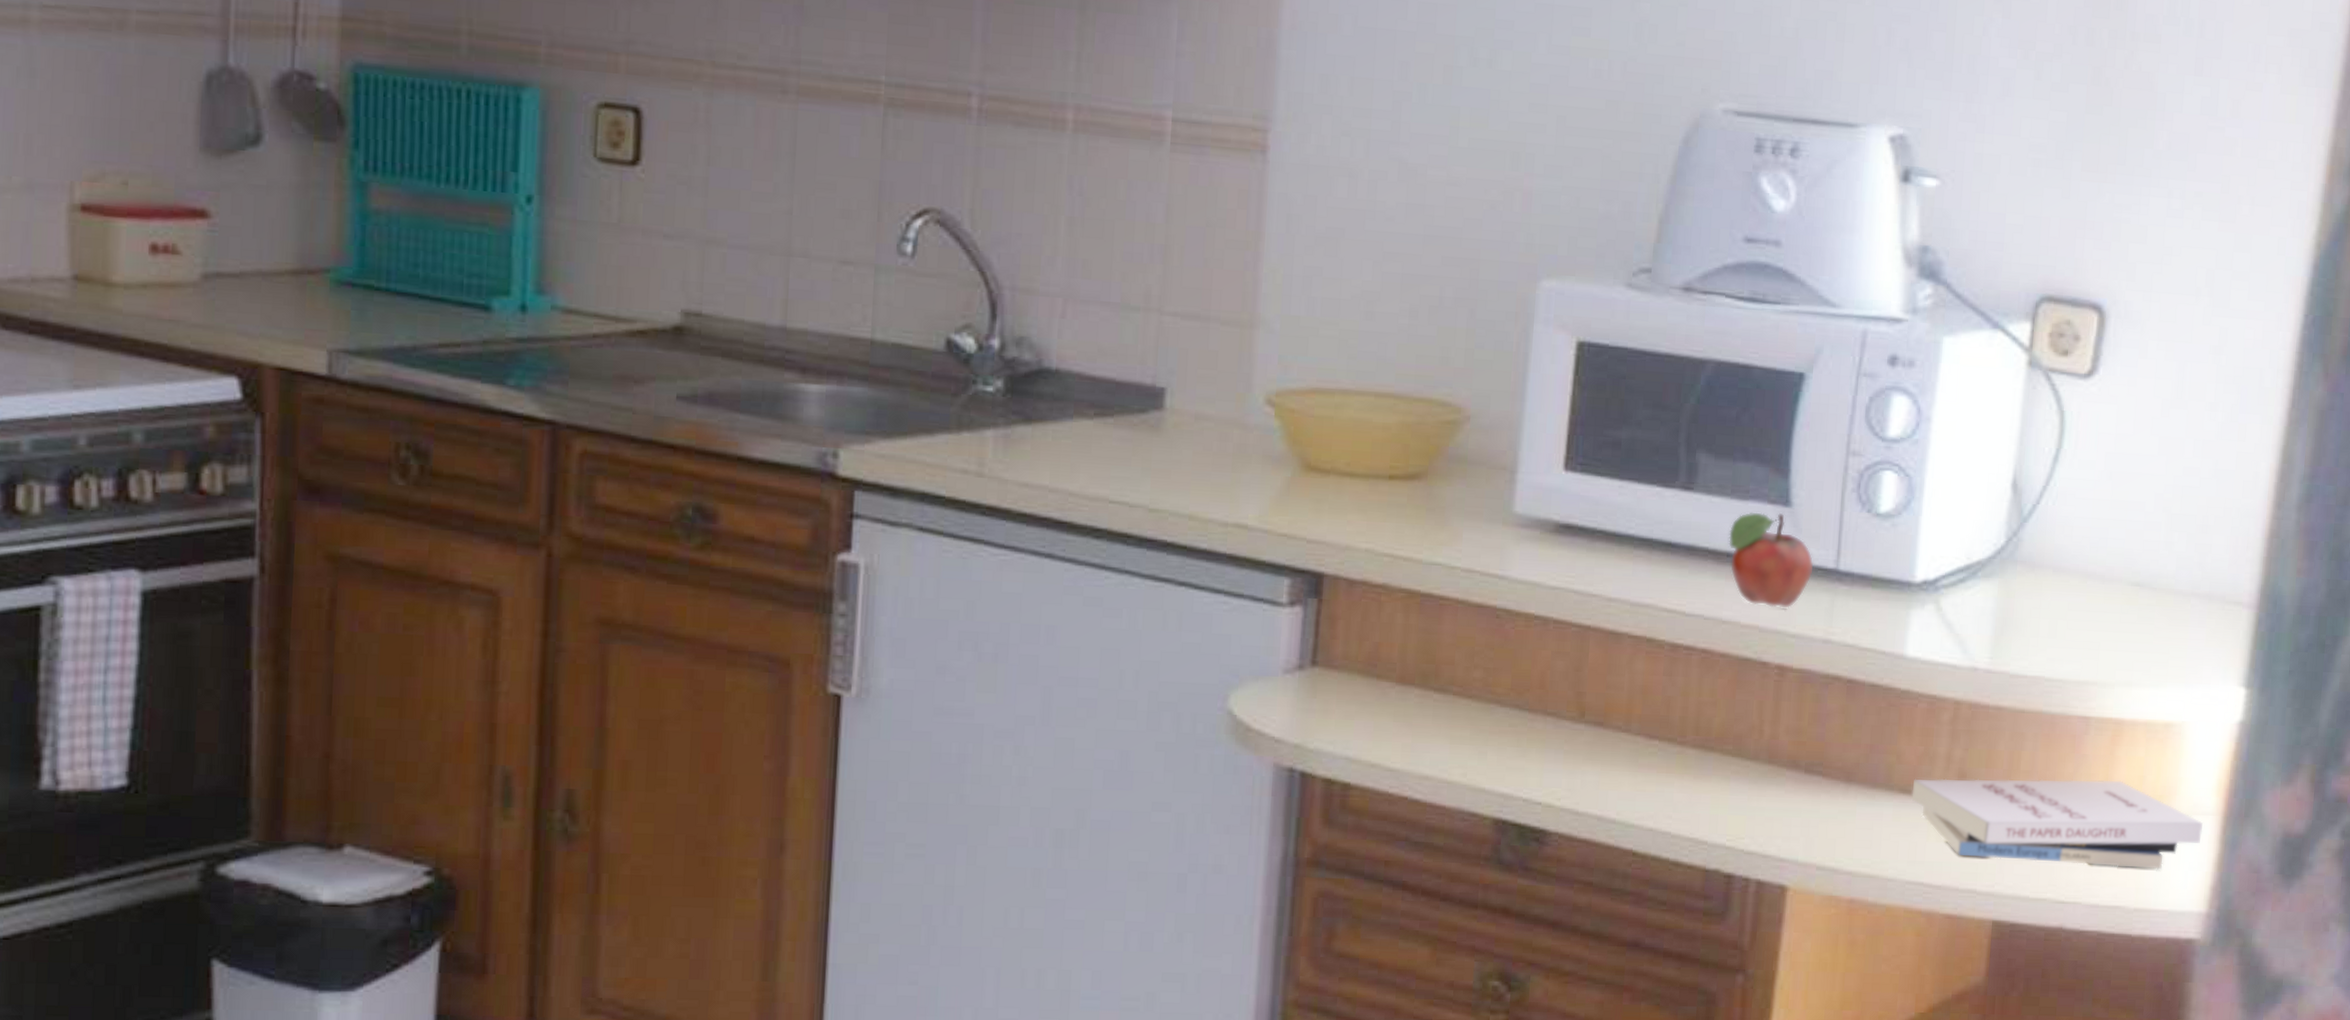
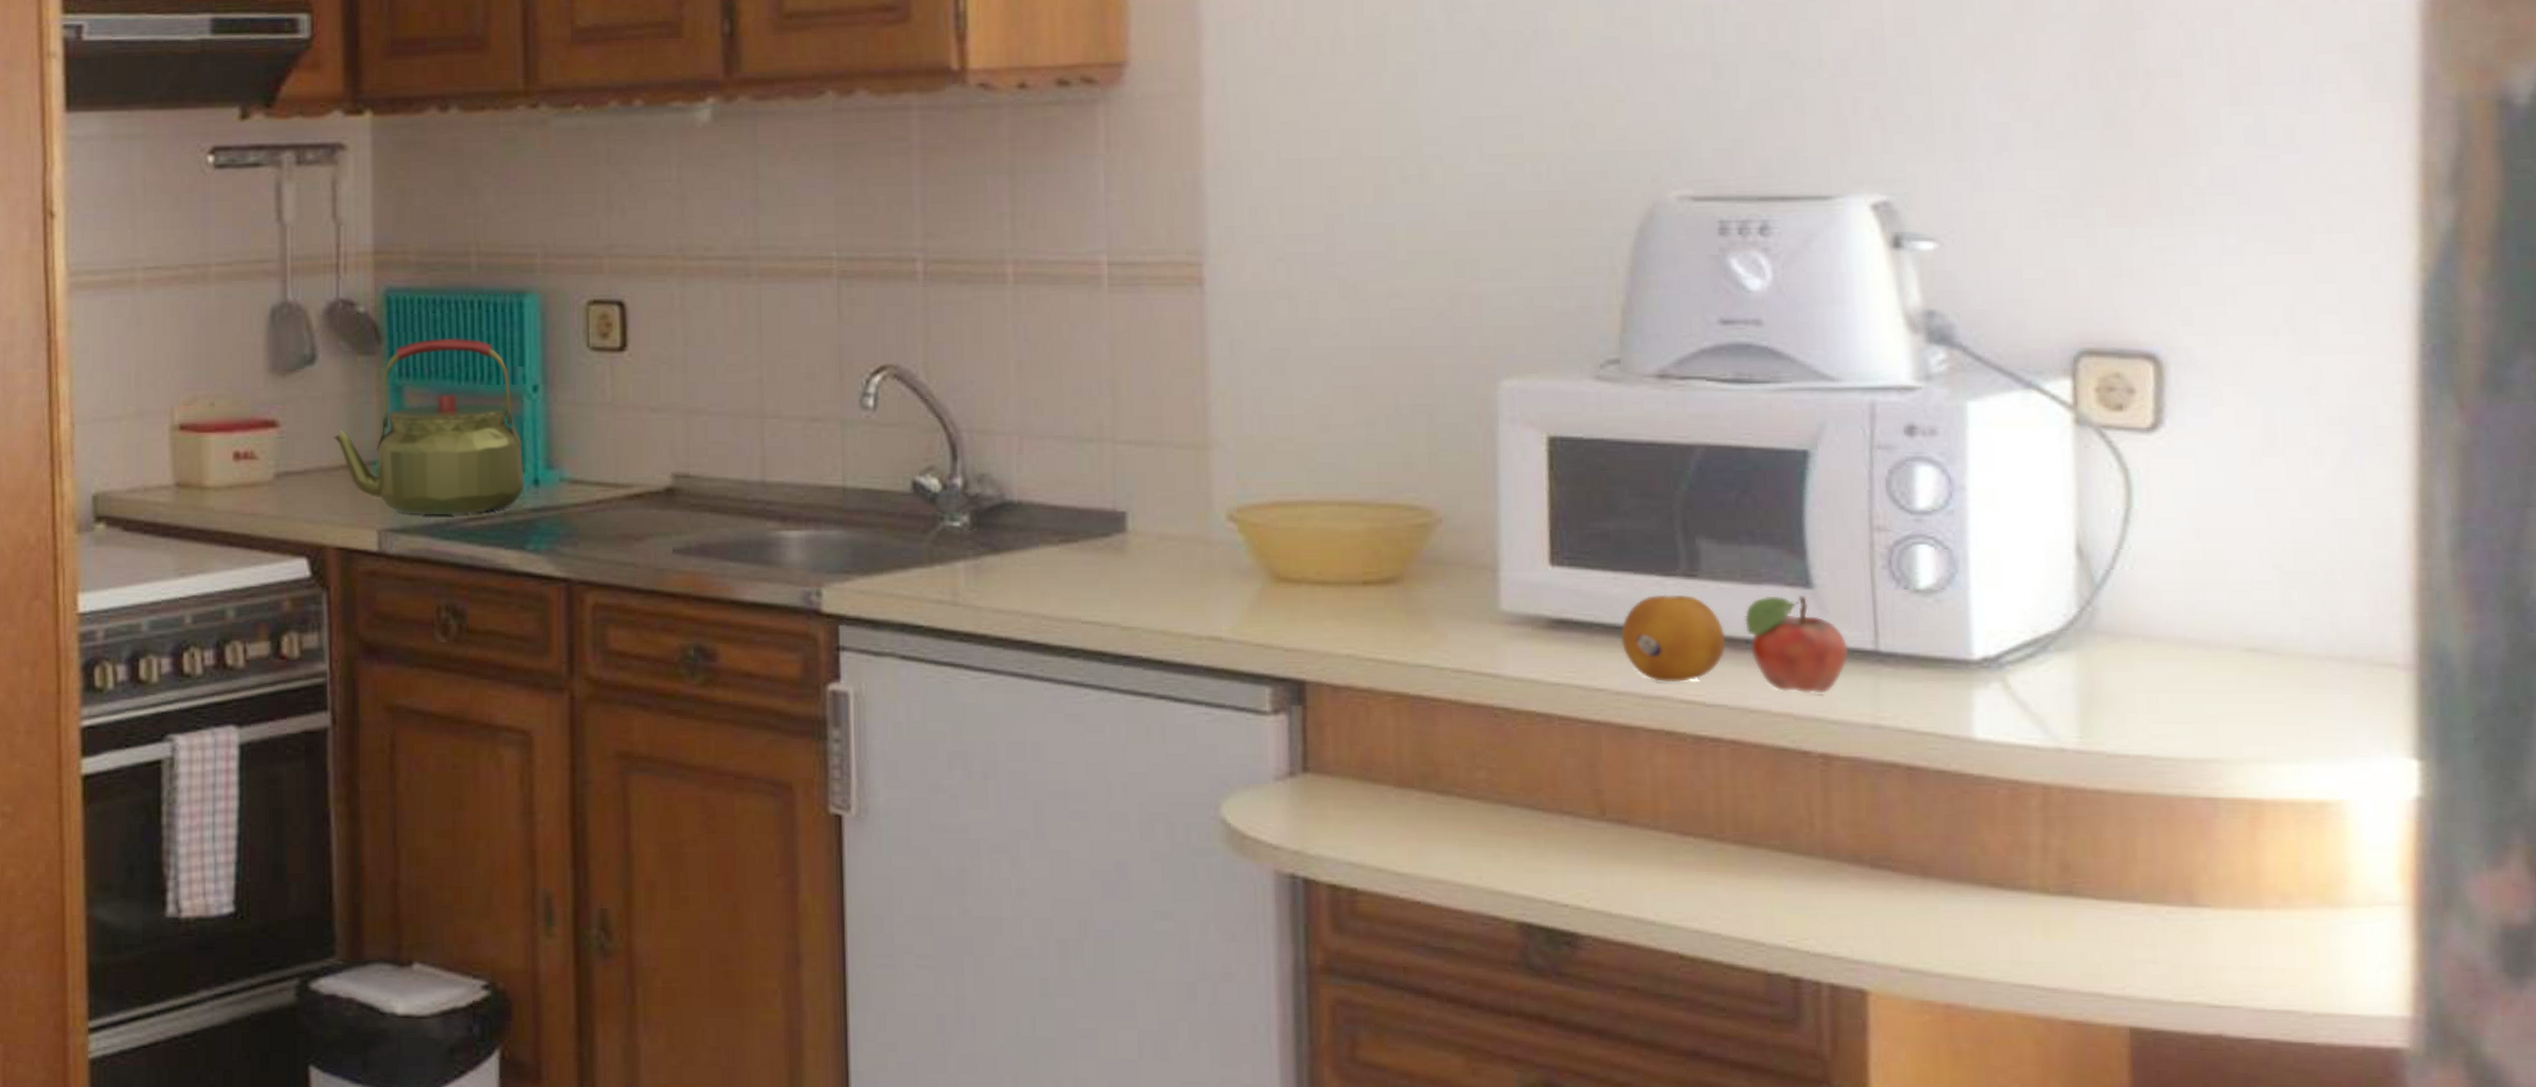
kettle: none [278,129,510,339] -> present [333,338,525,515]
fruit: none [1618,505,1711,591] -> present [1620,594,1727,682]
books: present [1910,778,2203,870] -> none [2003,867,2391,969]

